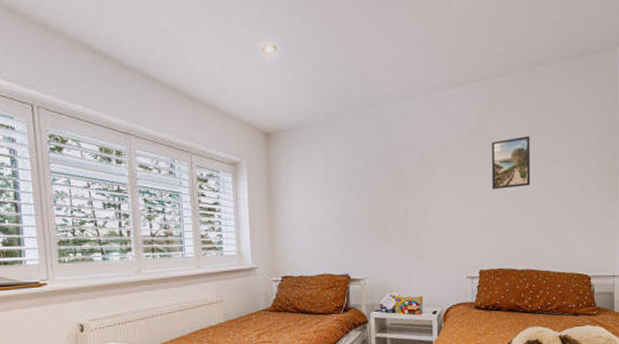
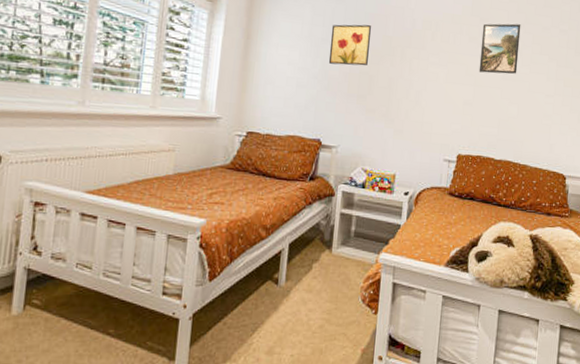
wall art: none [345,161,384,204] -> present [328,24,372,66]

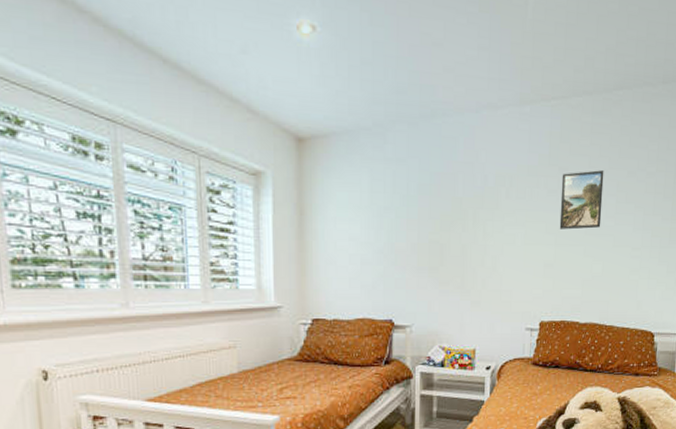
wall art: present [328,24,372,66] -> none [393,185,439,235]

